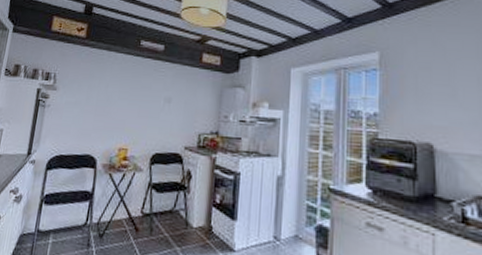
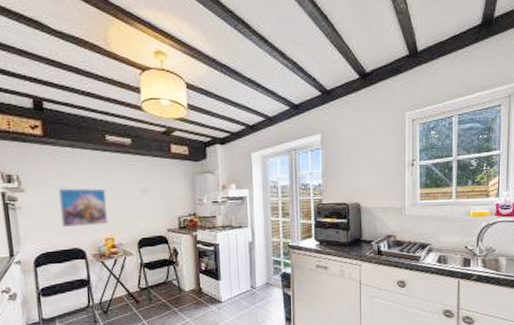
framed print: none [81,90,130,133] -> present [59,188,109,227]

